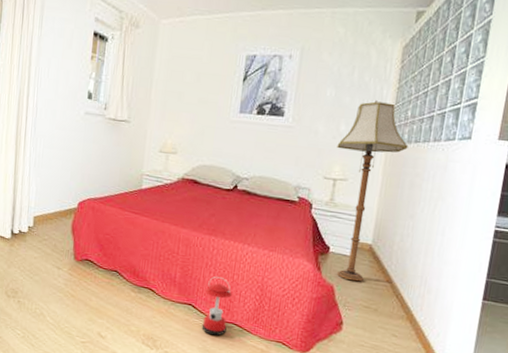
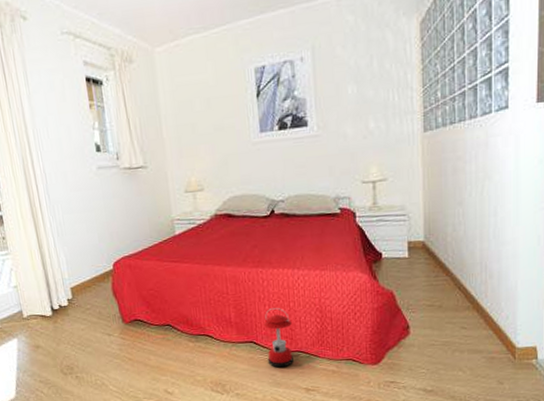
floor lamp: present [337,100,408,282] -> none [369,87,444,283]

